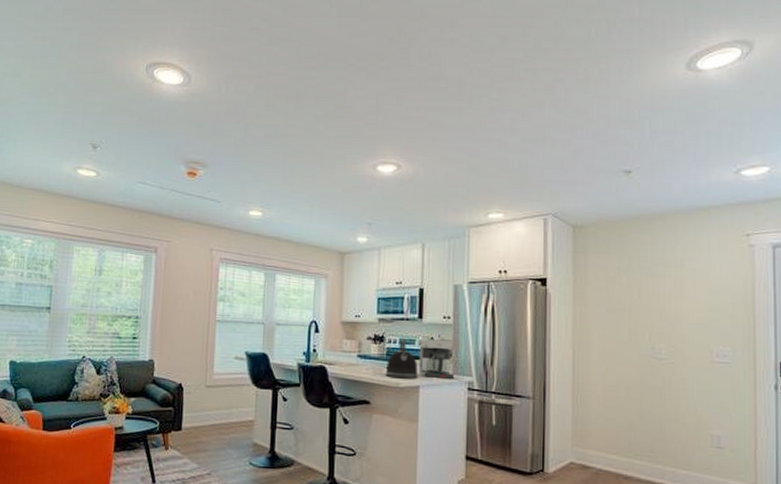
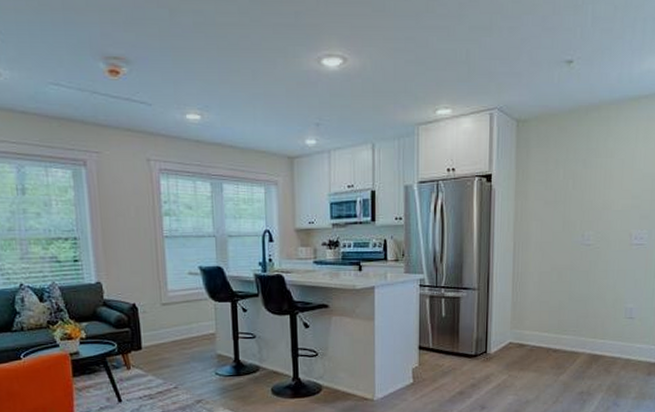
kettle: present [385,338,418,379] -> none [341,241,373,281]
coffee maker: present [418,338,455,380] -> none [373,240,407,279]

